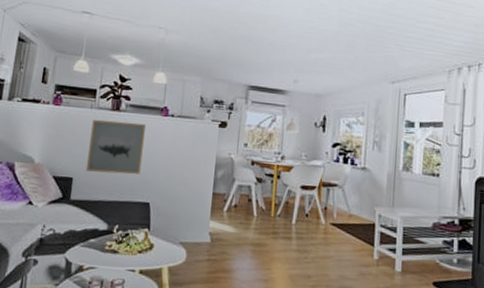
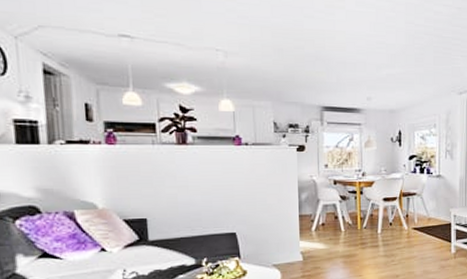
wall art: present [85,119,146,175] -> none [157,155,221,211]

